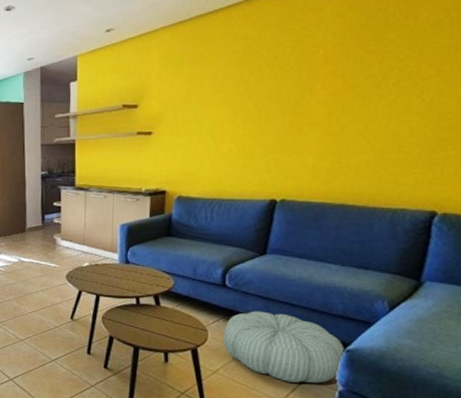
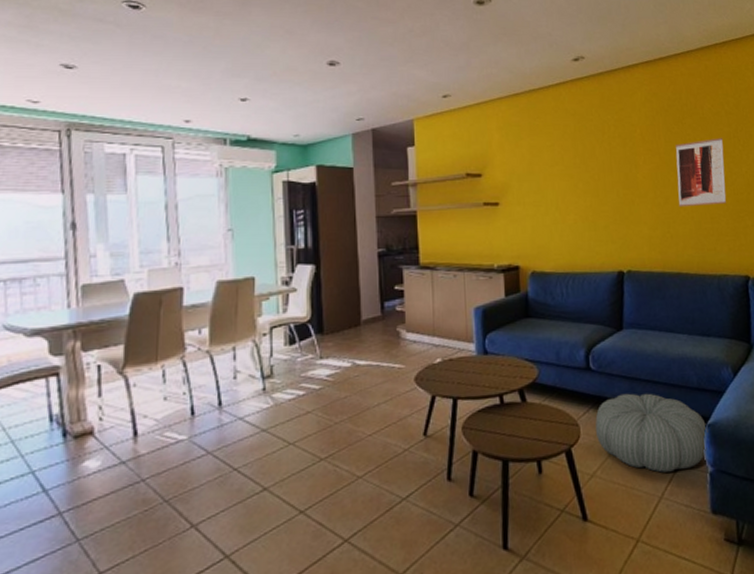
wall art: none [357,53,437,136] -> present [675,138,726,208]

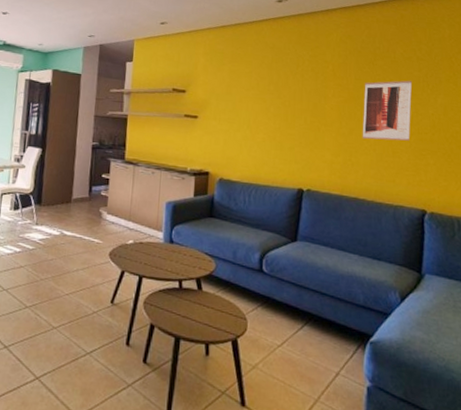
pouf: present [595,393,708,473] -> none [261,298,370,379]

